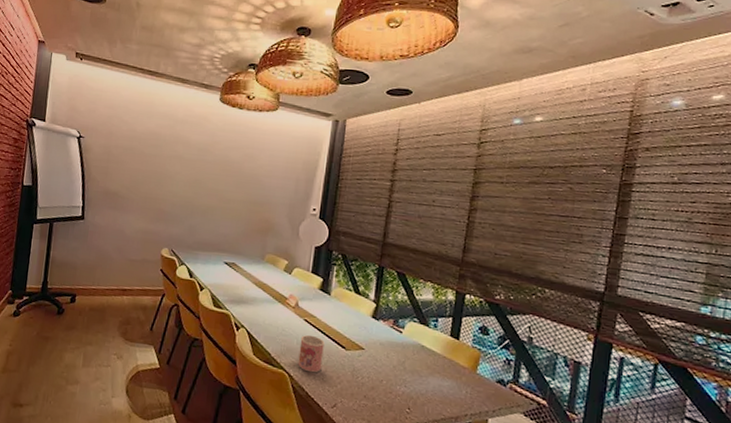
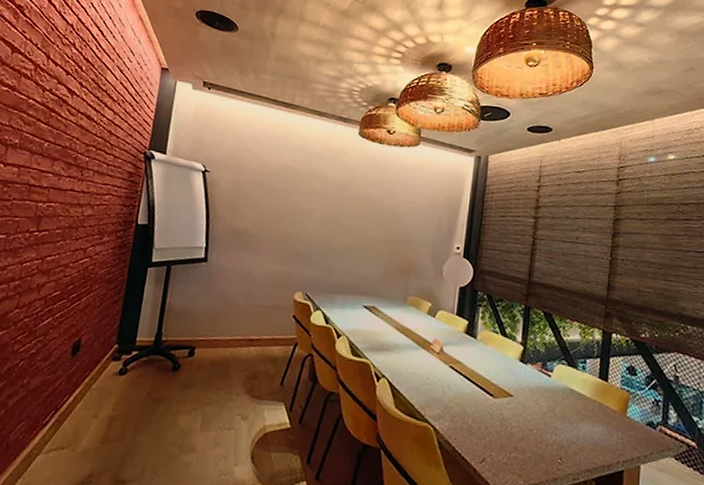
mug: present [298,334,325,373] -> none [443,382,471,425]

